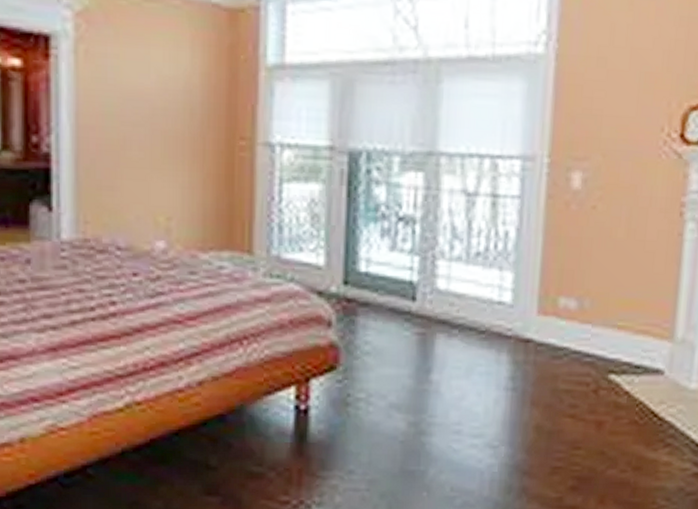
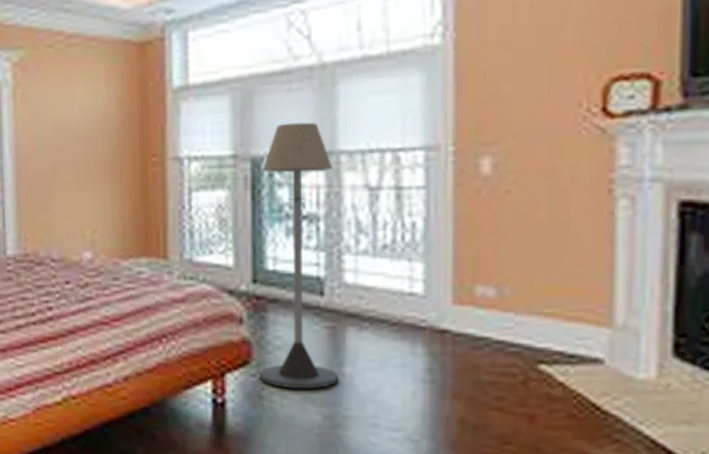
floor lamp: none [345,117,433,396] -> present [259,122,339,389]

